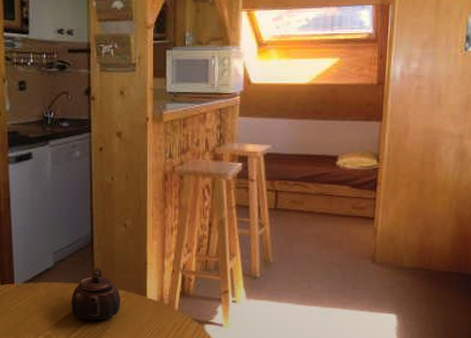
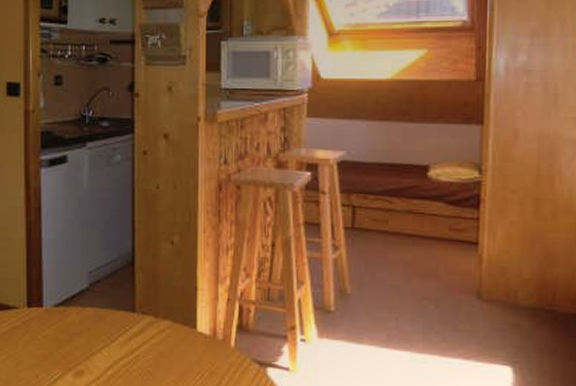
teapot: present [71,268,120,320] -> none [107,292,165,356]

